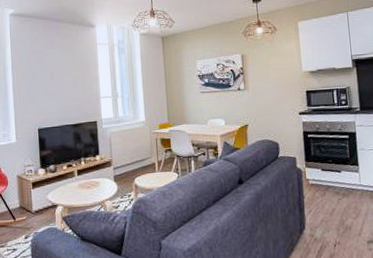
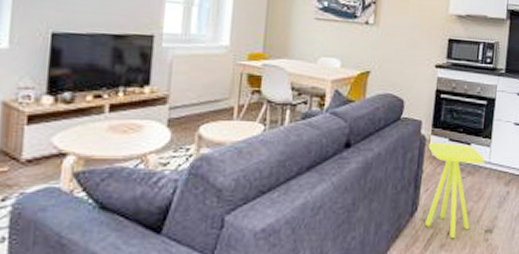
side table: none [305,172,356,250] -> present [425,143,485,239]

